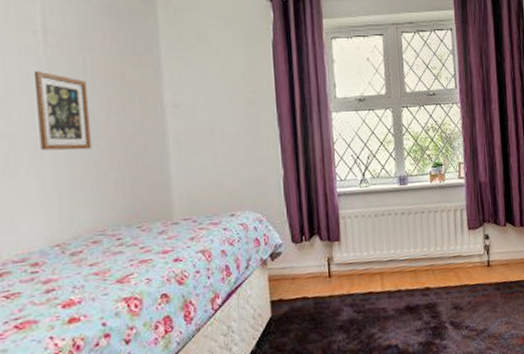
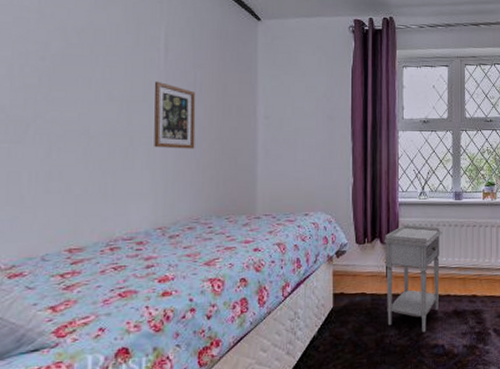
nightstand: none [323,216,390,333] -> present [383,225,442,332]

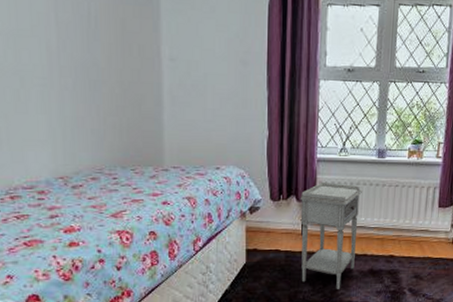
picture frame: present [154,81,196,149] -> none [42,12,94,93]

